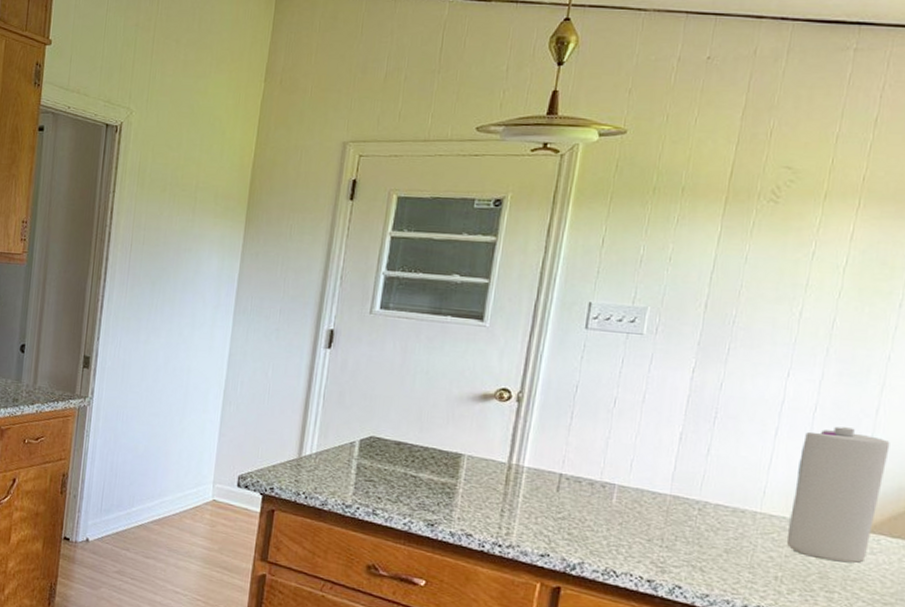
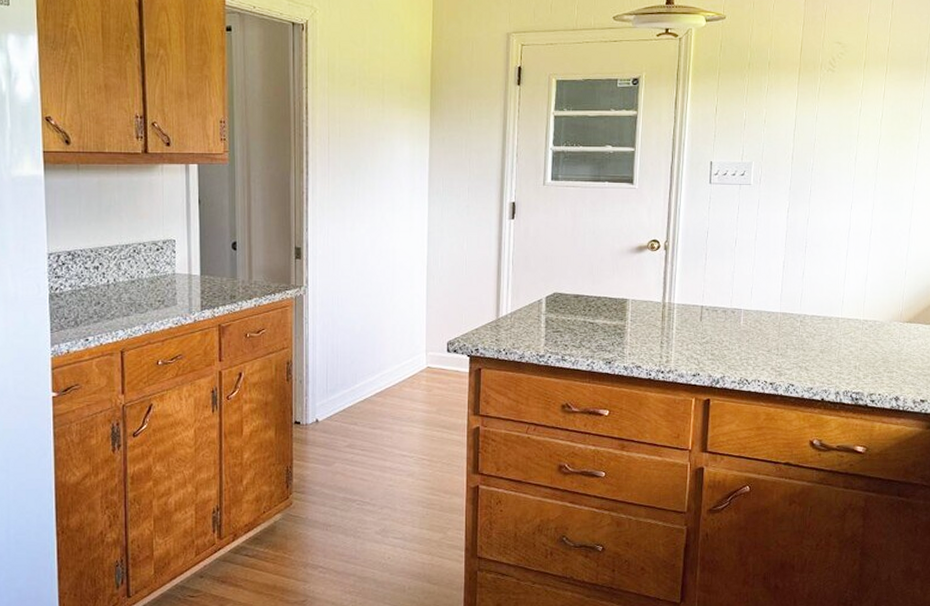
paper towel holder: present [786,426,890,563] -> none [860,244,919,348]

